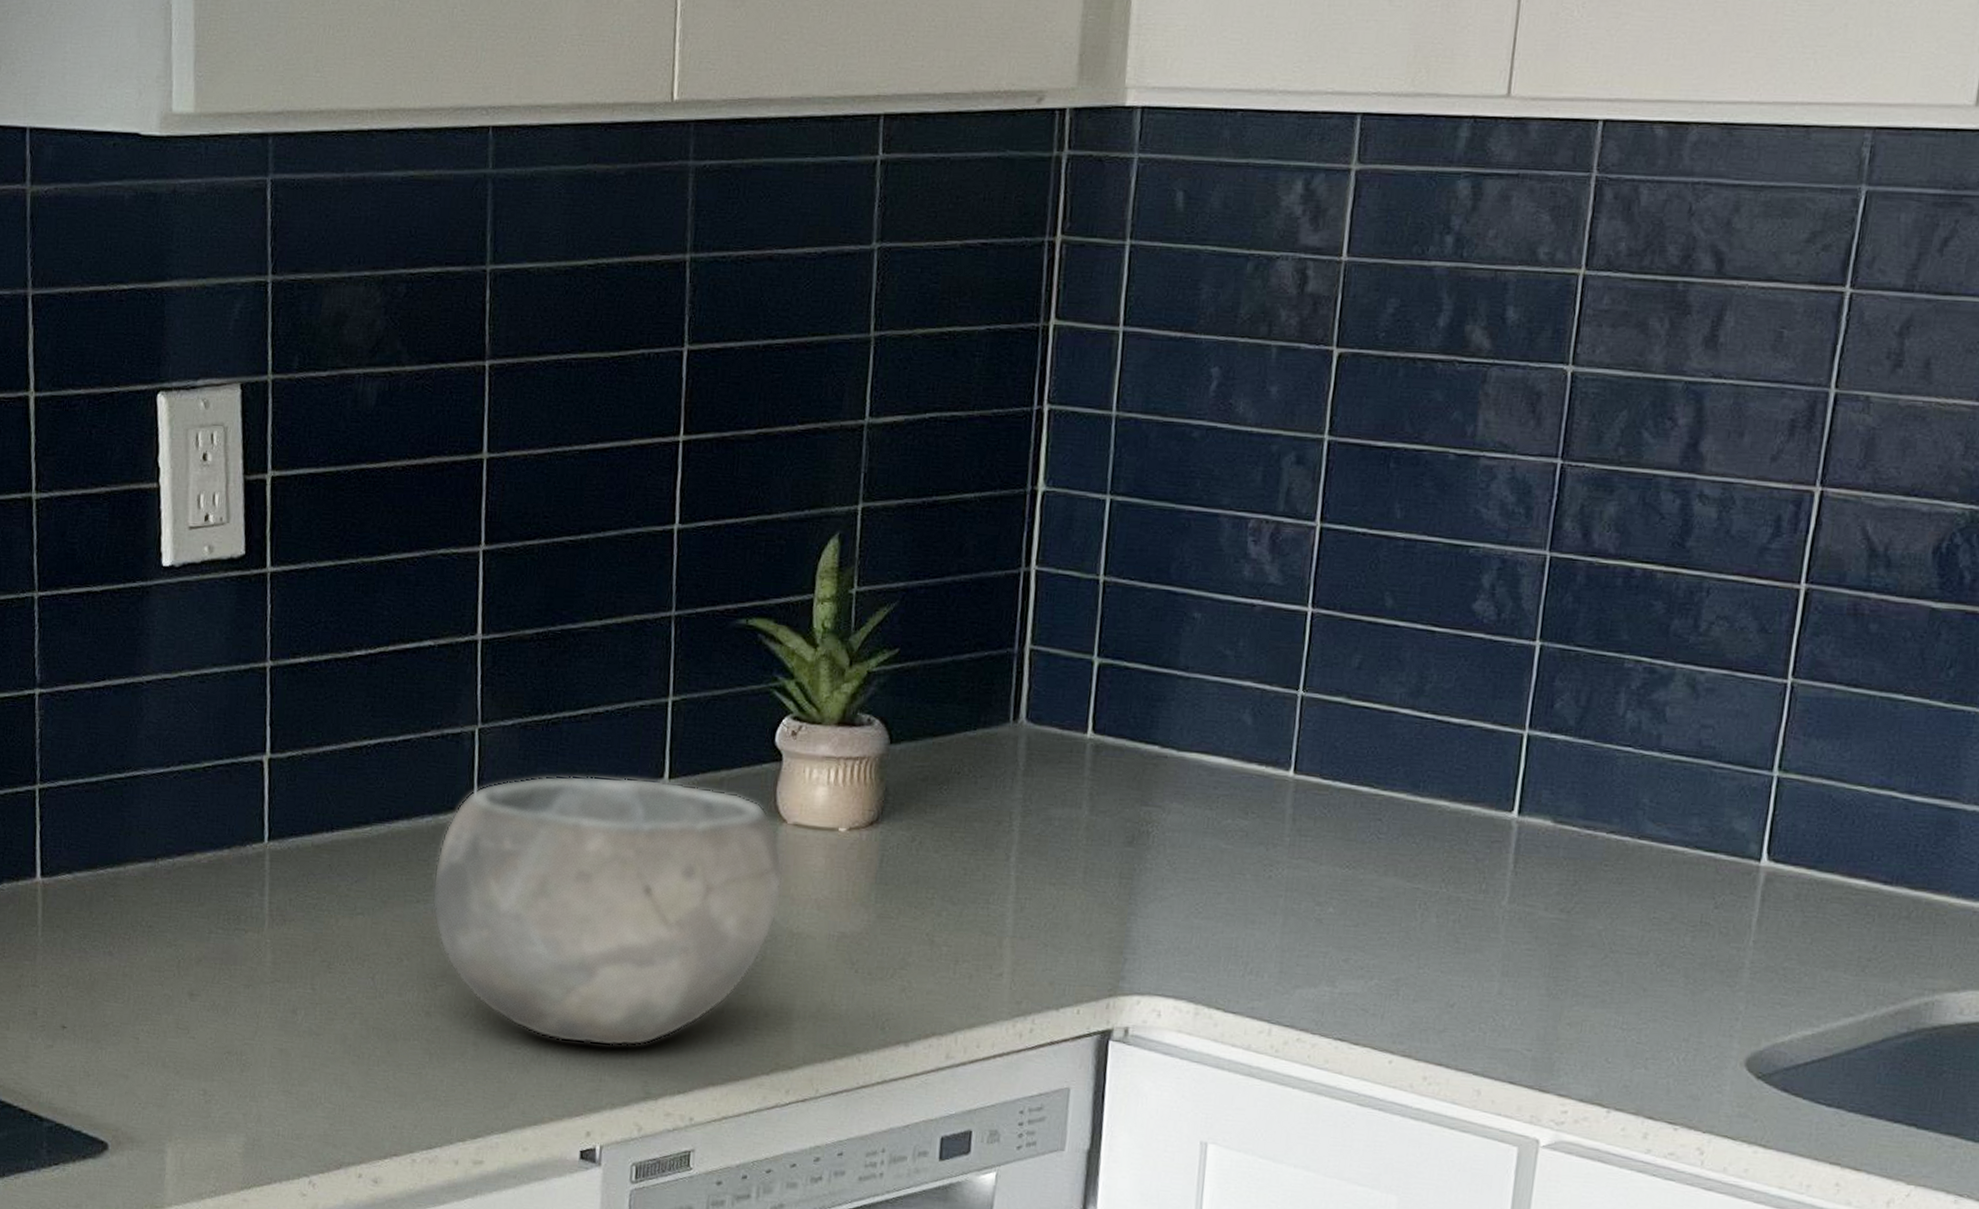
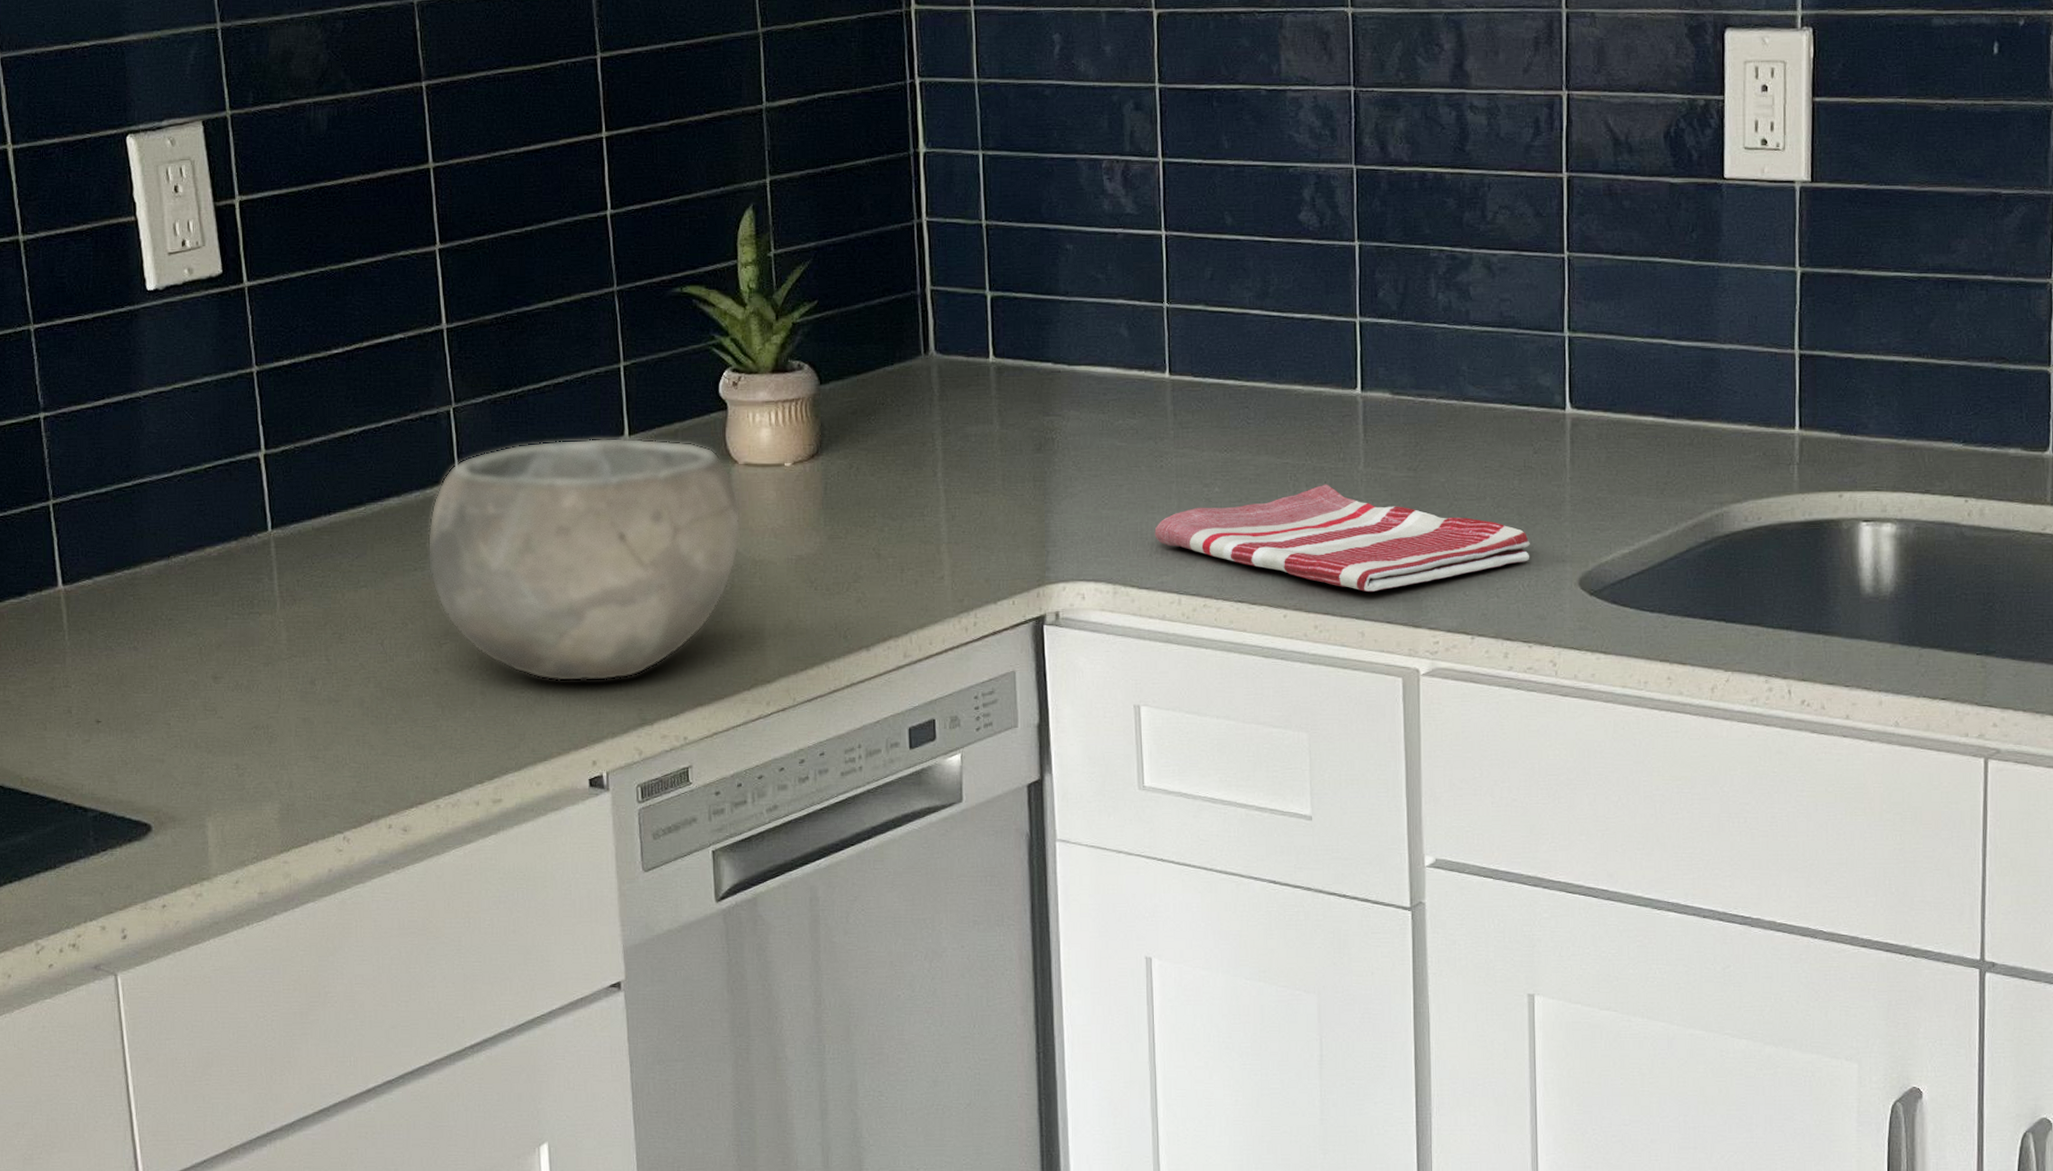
dish towel: none [1251,917,1694,1046] -> present [1154,484,1530,592]

